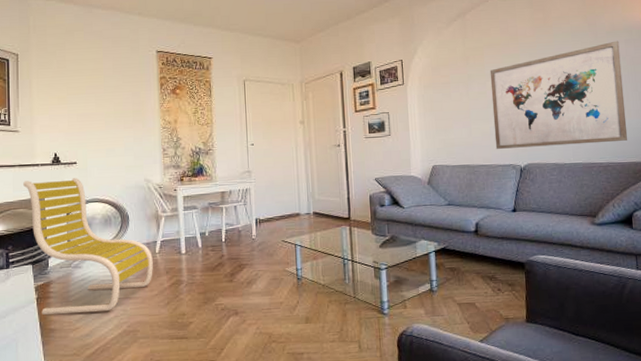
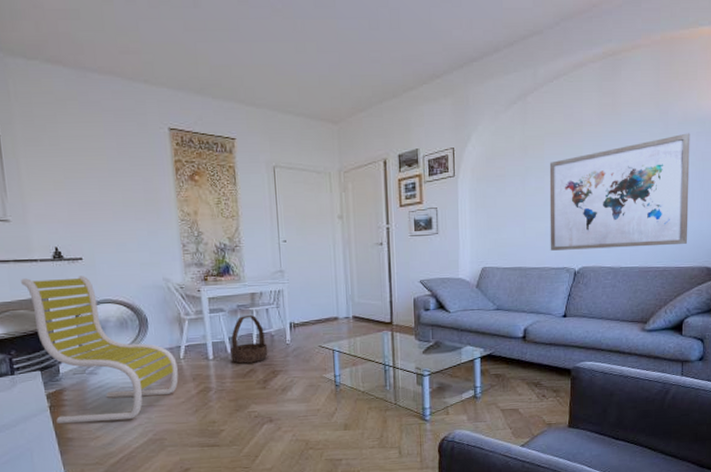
basket: none [201,211,235,258] -> present [231,314,268,364]

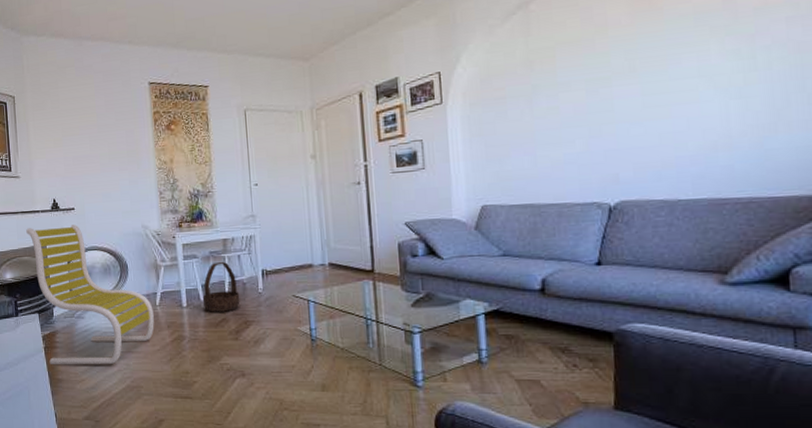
wall art: present [549,133,690,251] -> none [564,20,786,183]

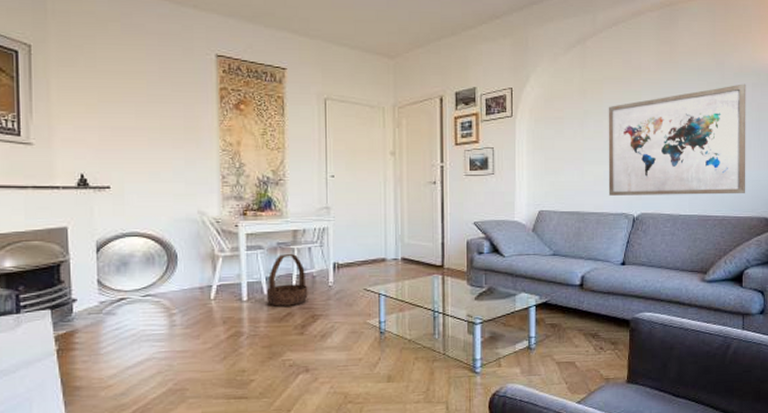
lounge chair: present [26,225,155,365] -> none [39,206,207,370]
wall art: none [564,20,786,183] -> present [608,84,746,196]

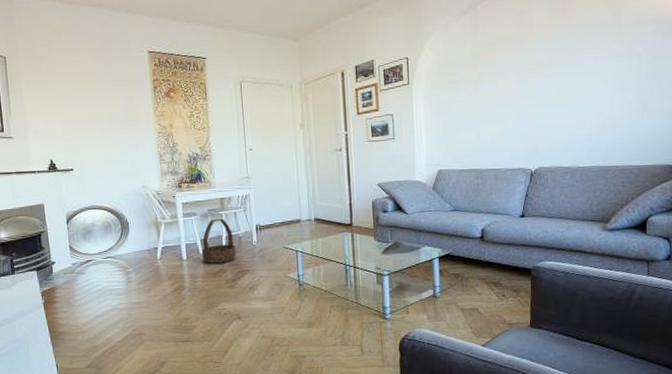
wall art: present [608,84,746,196] -> none [502,33,648,152]

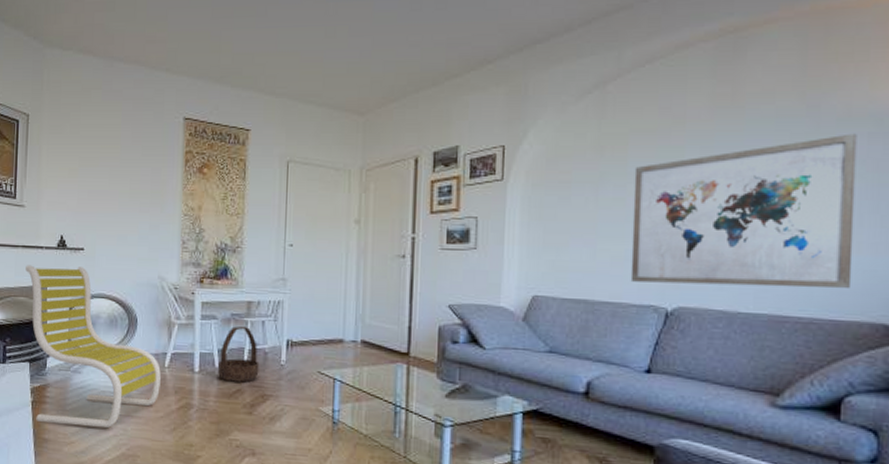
lounge chair: none [22,185,156,319] -> present [26,265,161,429]
wall art: none [502,33,648,152] -> present [630,133,857,289]

